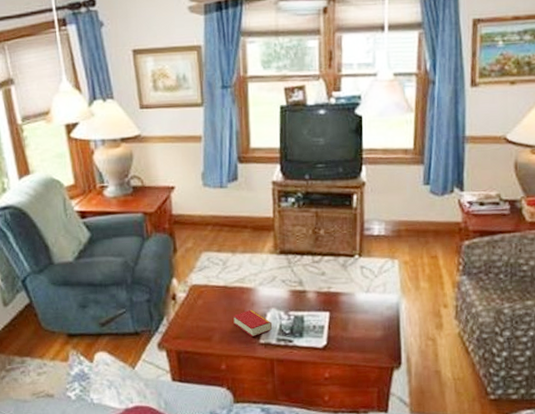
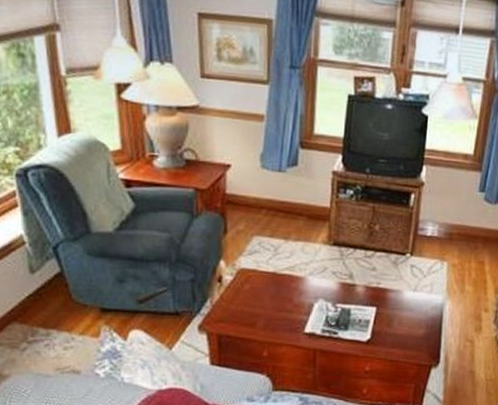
book: present [233,309,273,338] -> none [280,298,319,327]

